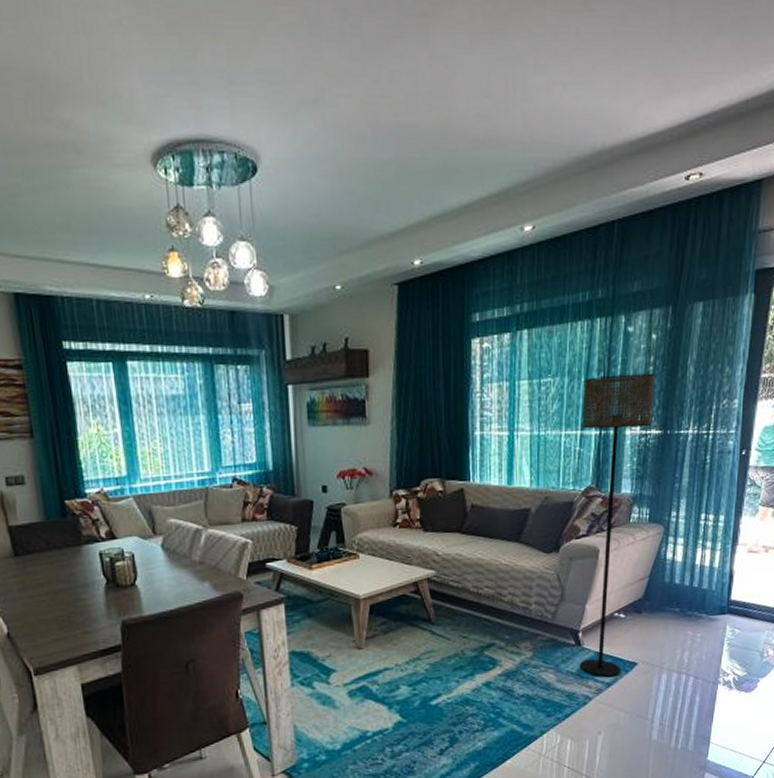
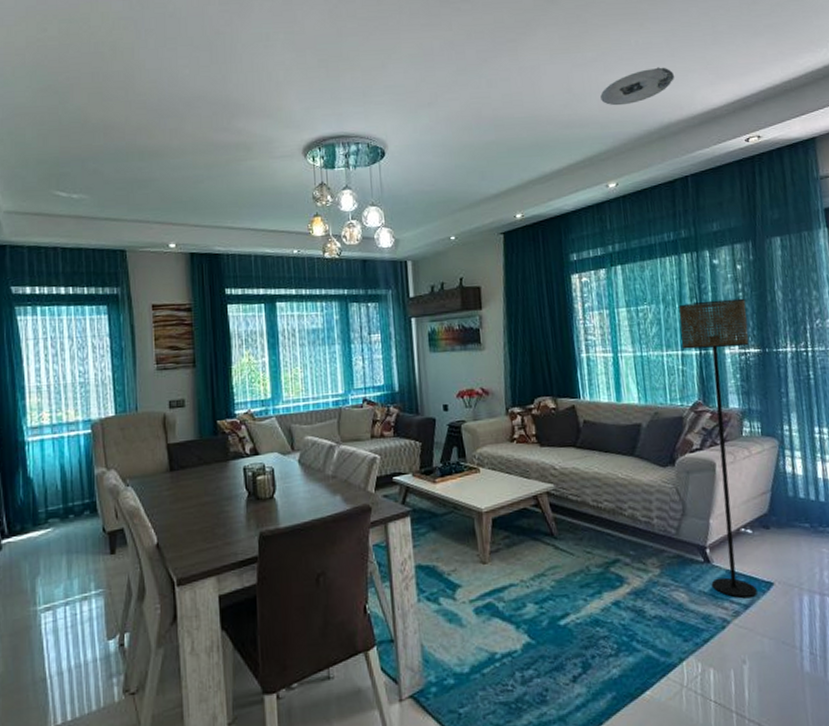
ceiling light: none [526,69,617,121] -> present [600,67,675,106]

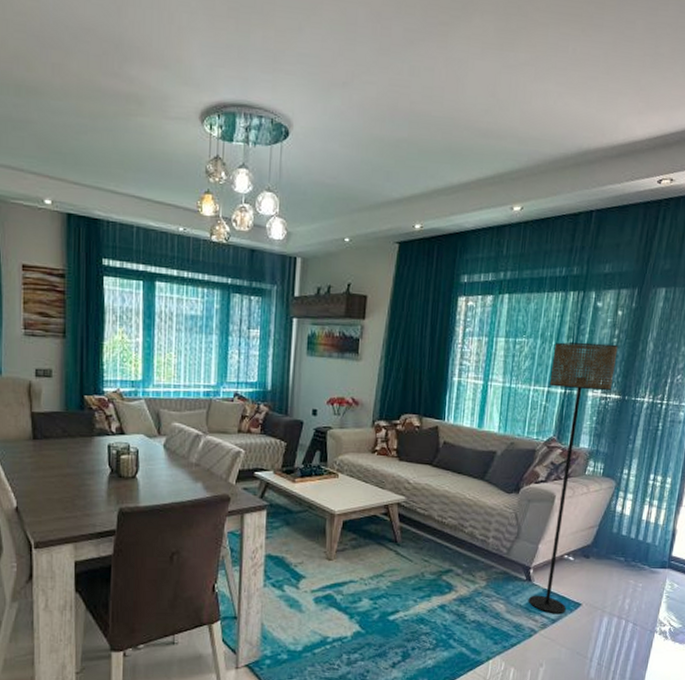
ceiling light: present [600,67,675,106] -> none [524,84,605,122]

